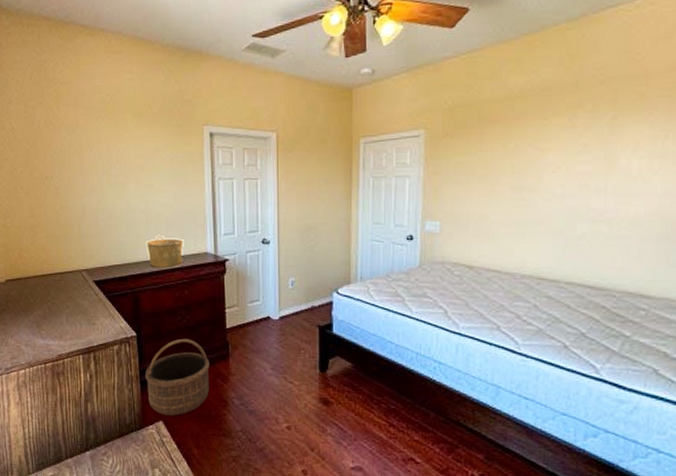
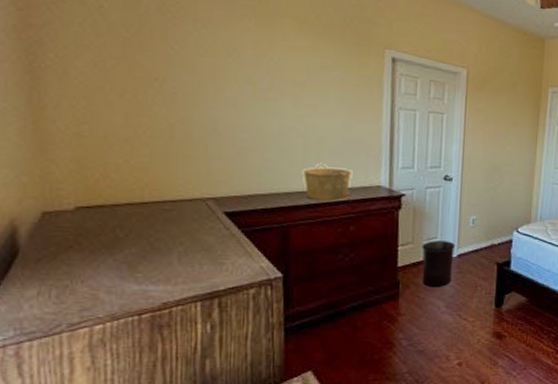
basket: present [144,338,210,416] -> none [291,278,375,364]
waste bin: none [246,303,277,349] -> present [422,241,456,287]

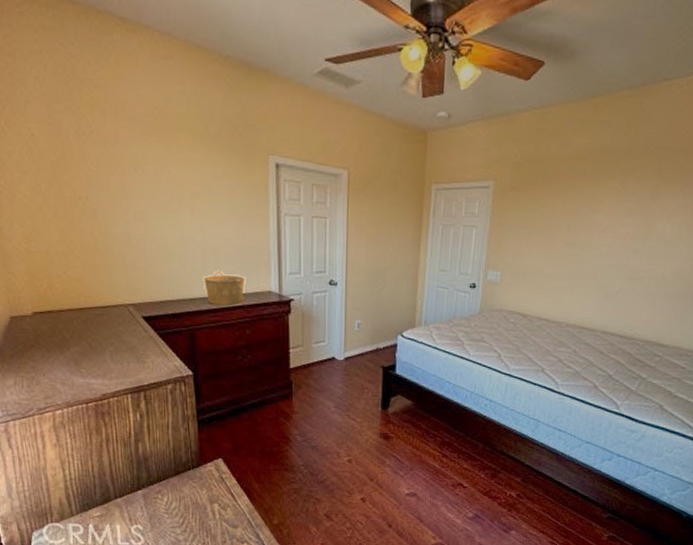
waste bin: present [422,241,456,287] -> none [311,344,343,388]

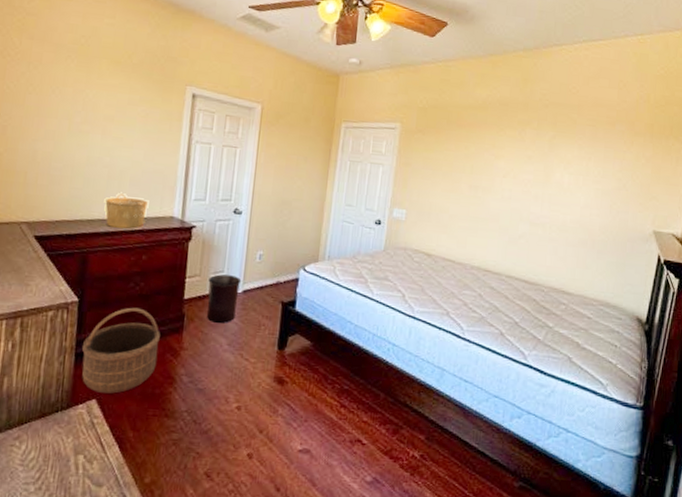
basket: none [202,378,272,453] -> present [81,307,160,394]
waste bin: none [311,344,343,388] -> present [207,274,242,323]

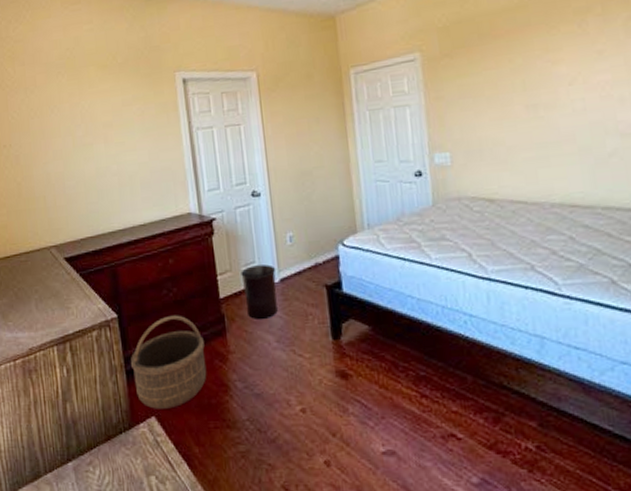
basket: present [105,193,148,229] -> none [122,199,163,237]

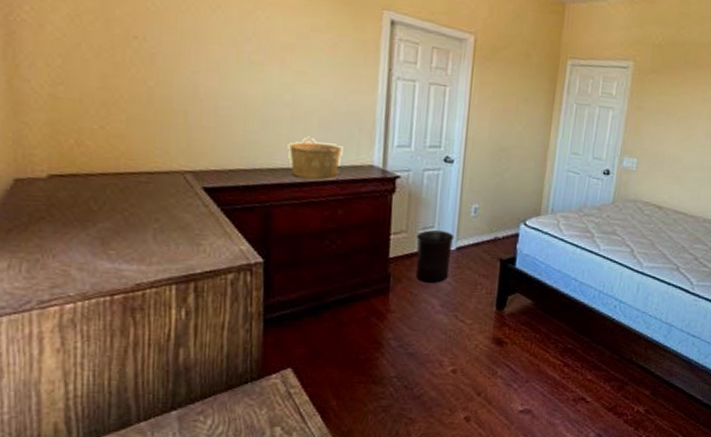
basket: none [122,199,163,237] -> present [289,138,341,180]
basket: present [130,315,207,409] -> none [270,267,363,362]

